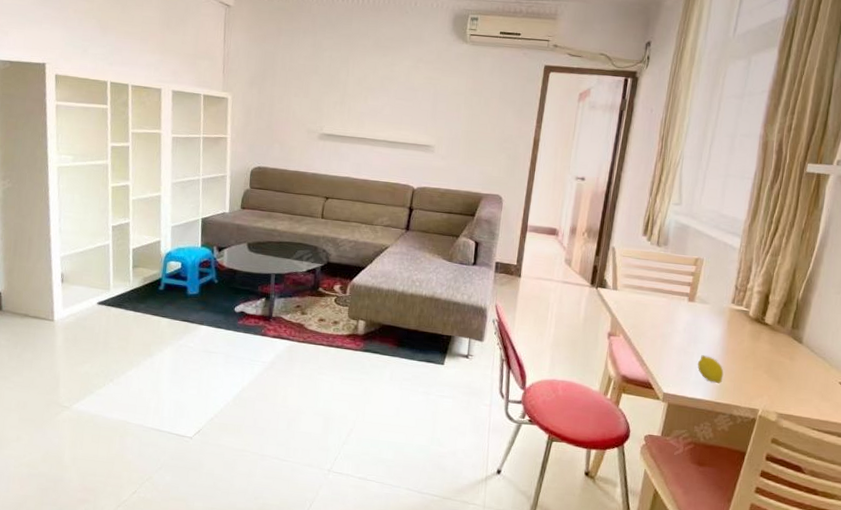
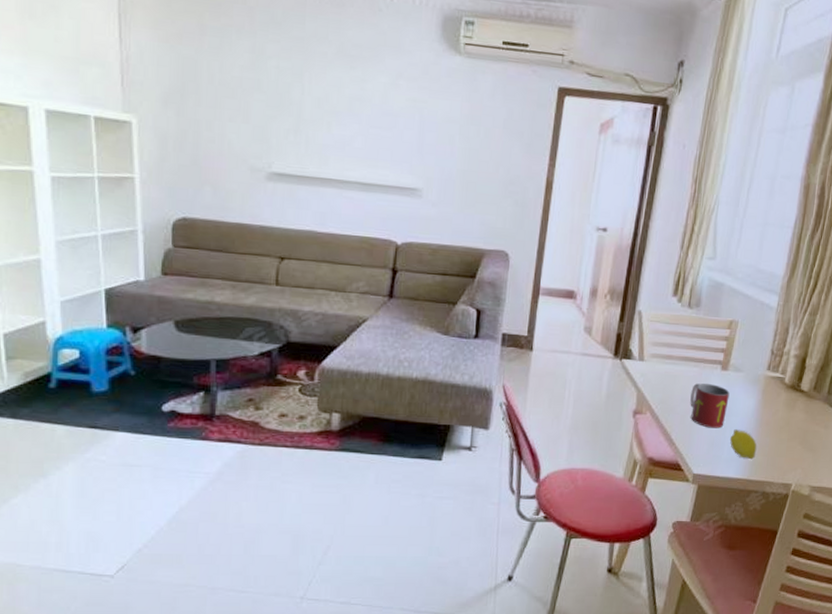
mug: none [659,312,697,353] -> present [690,383,730,429]

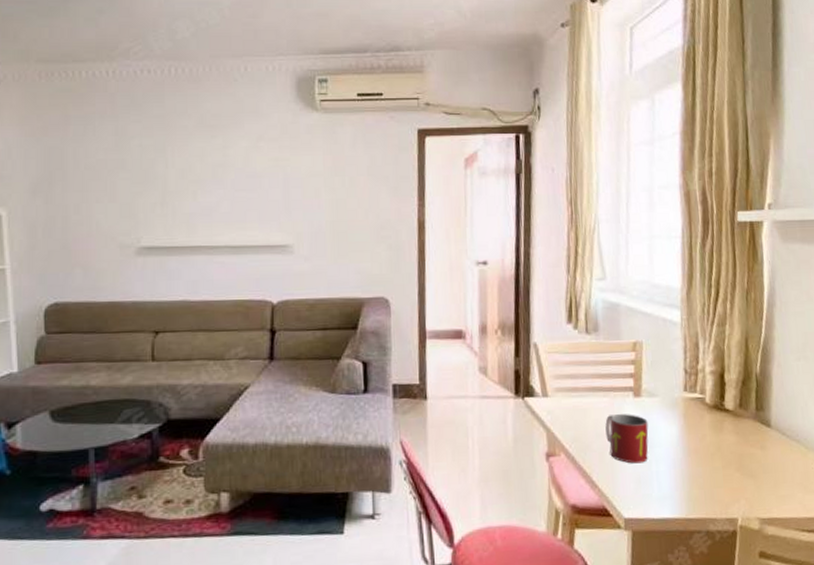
fruit: present [729,429,757,460] -> none [657,462,691,495]

